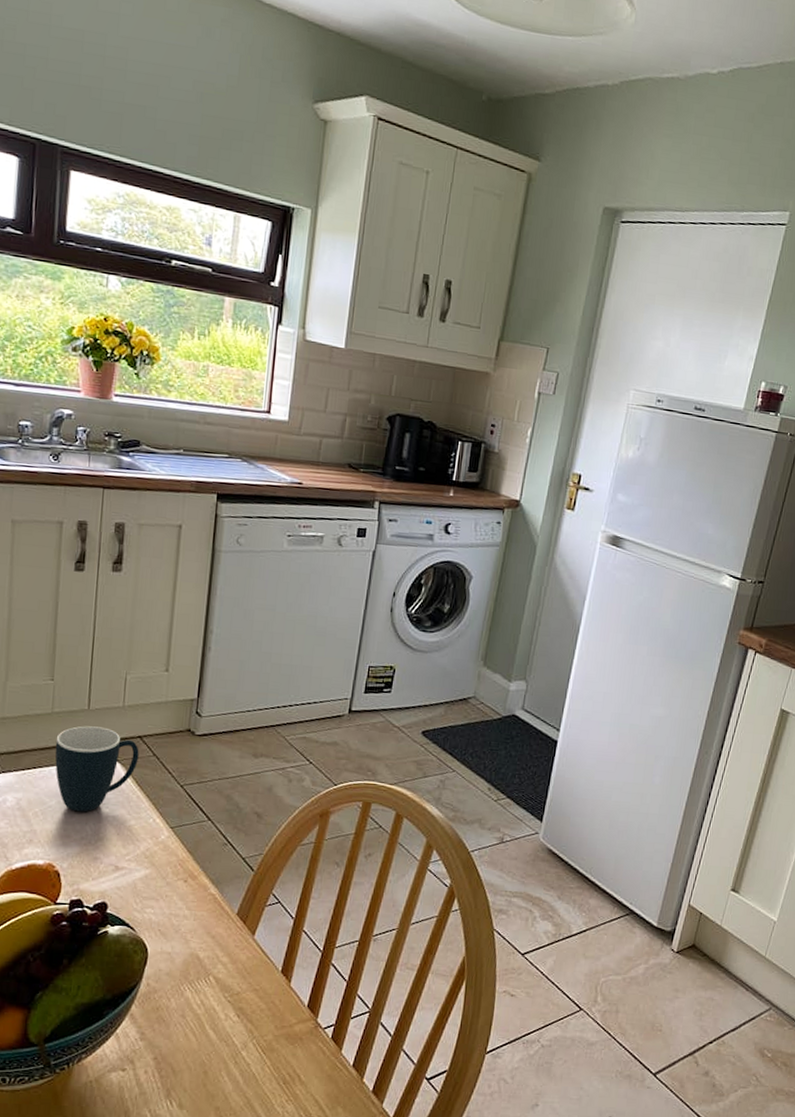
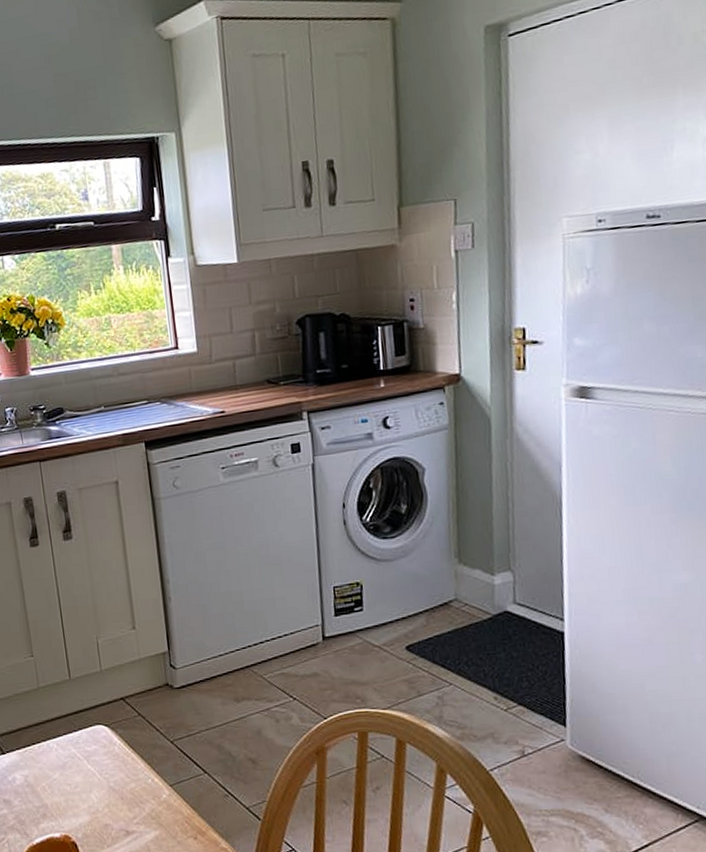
mug: present [55,726,139,812] -> none [47,694,126,782]

